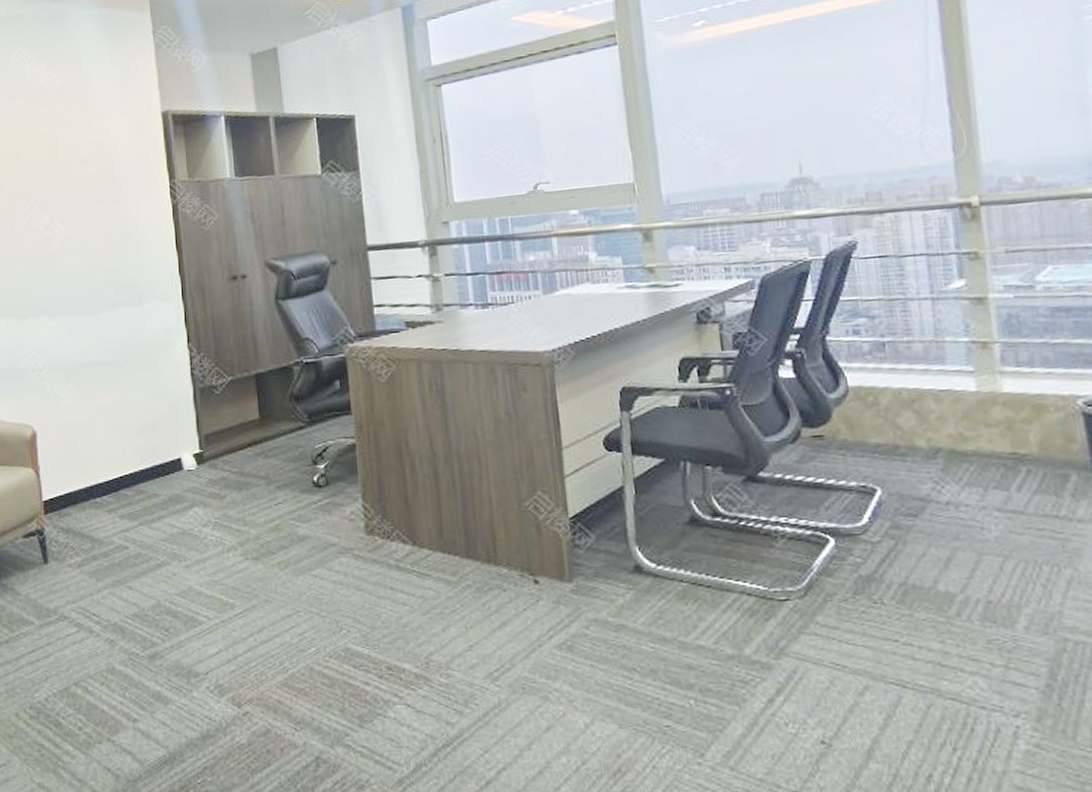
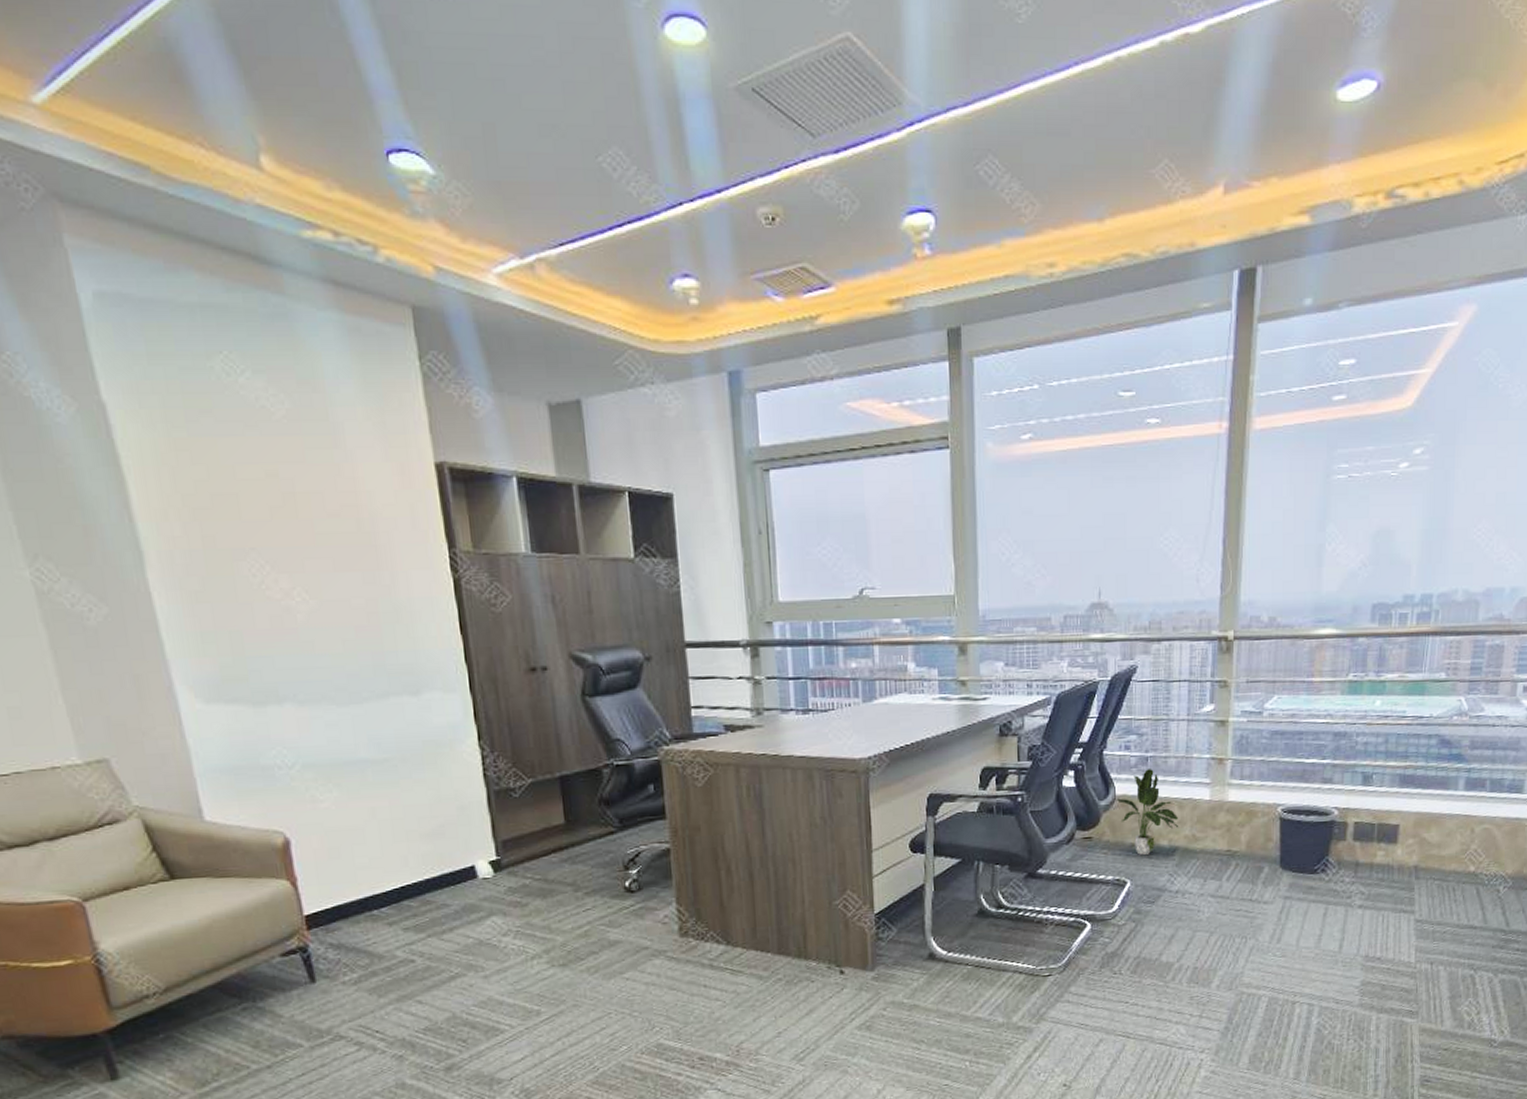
potted plant: none [847,356,939,458] -> present [1114,769,1179,856]

